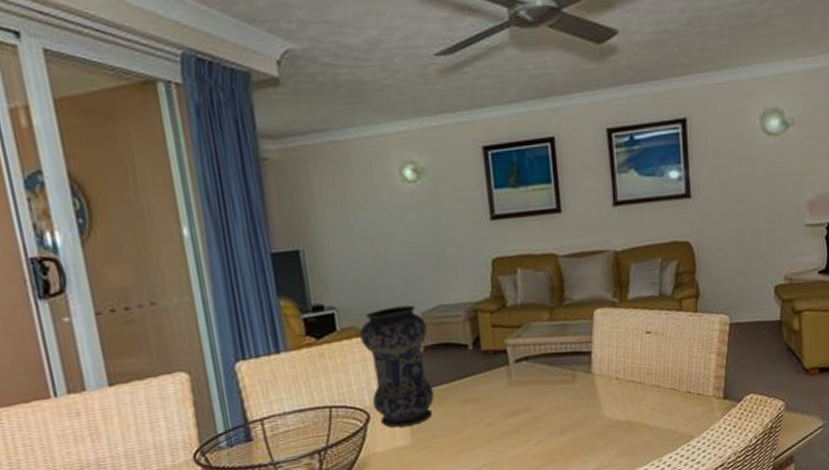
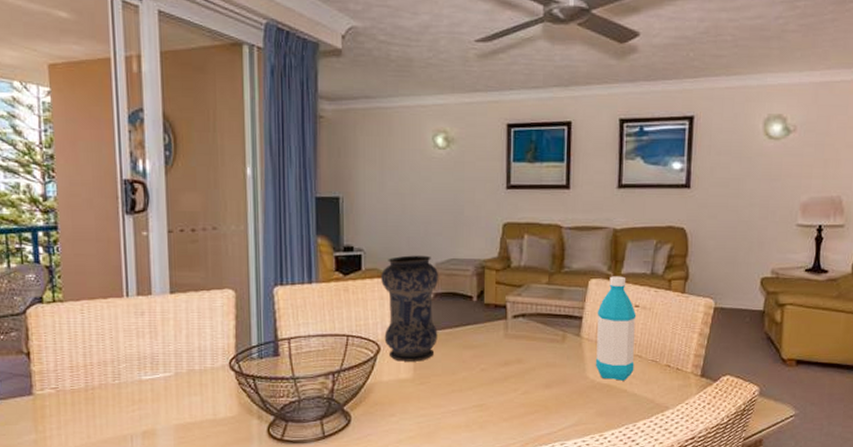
water bottle: none [606,302,653,416] -> present [595,276,637,381]

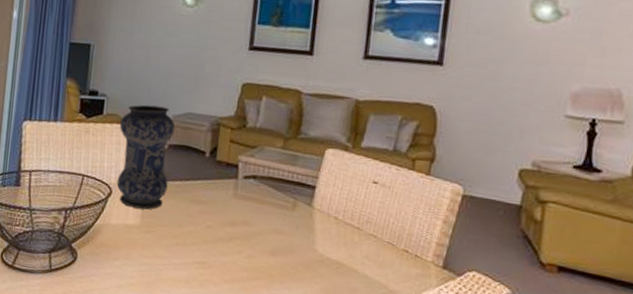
water bottle: present [595,276,637,381] -> none [325,148,375,260]

